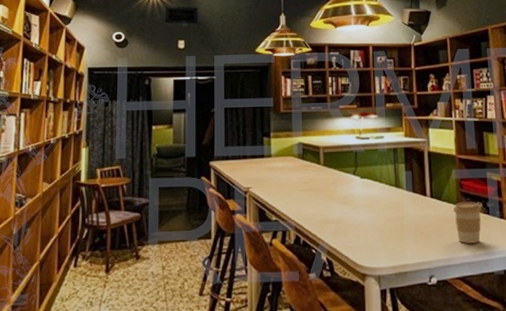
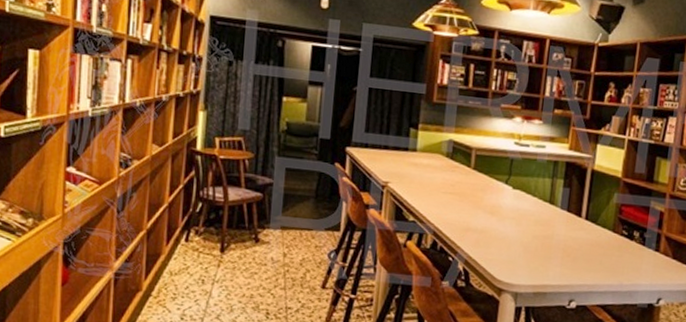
coffee cup: present [453,202,481,243] -> none [606,228,637,273]

